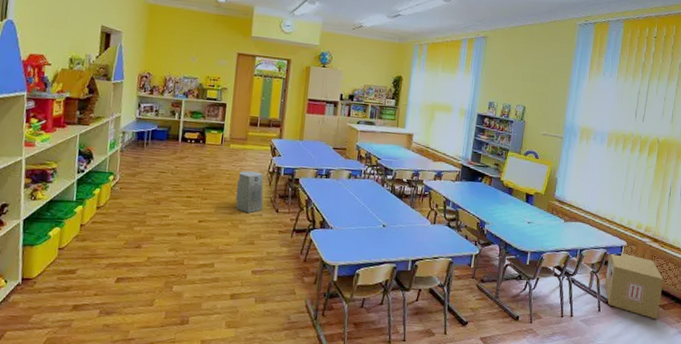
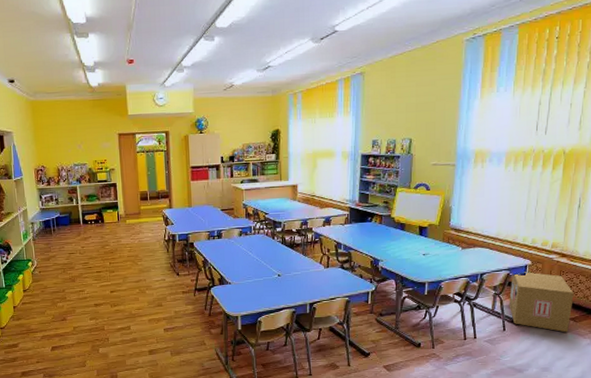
air purifier: present [236,170,264,213] -> none [138,241,165,279]

